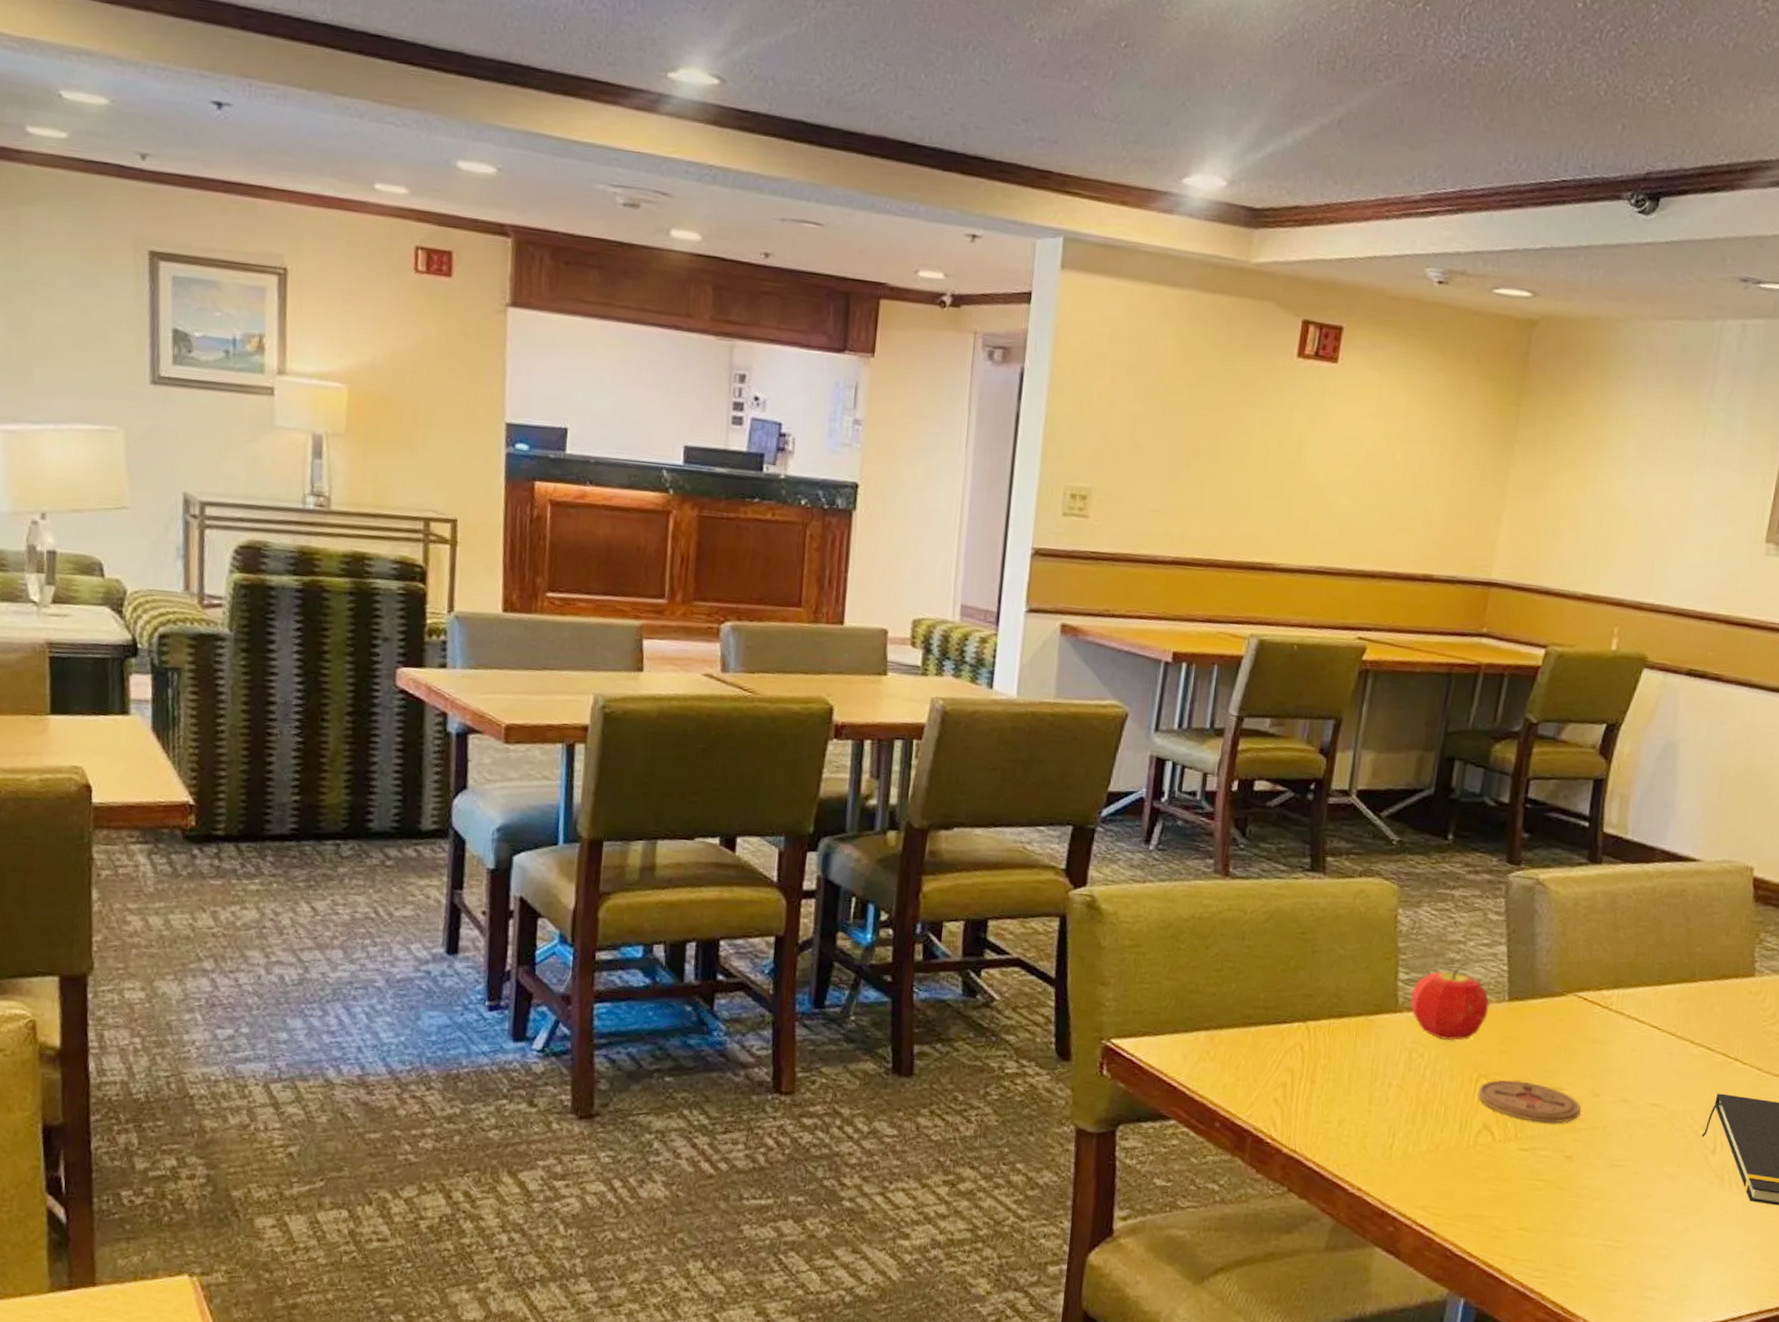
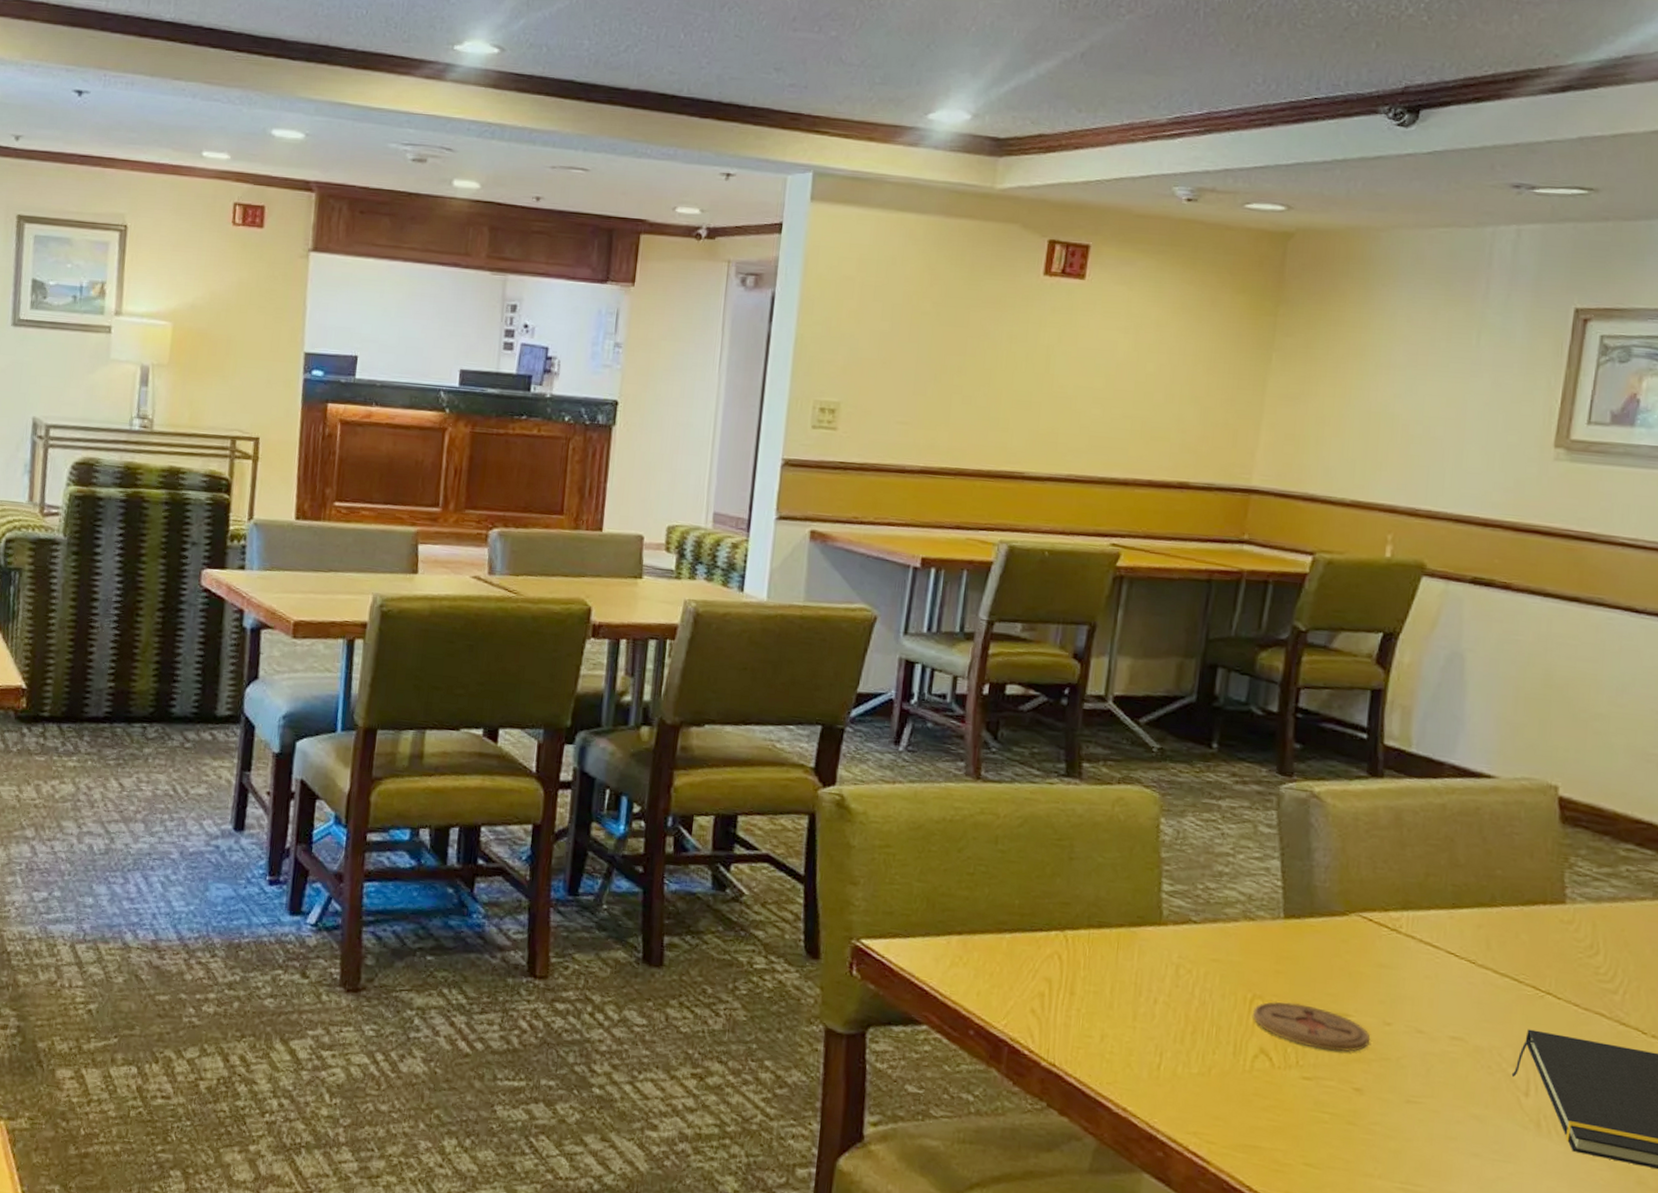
fruit: present [1410,968,1489,1041] -> none [1176,882,1263,958]

